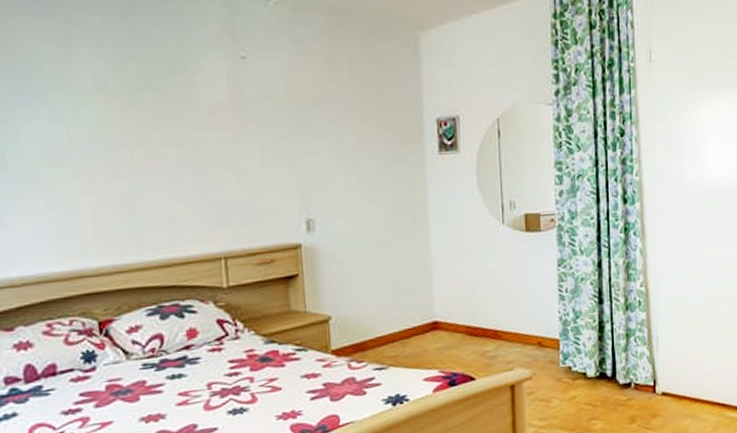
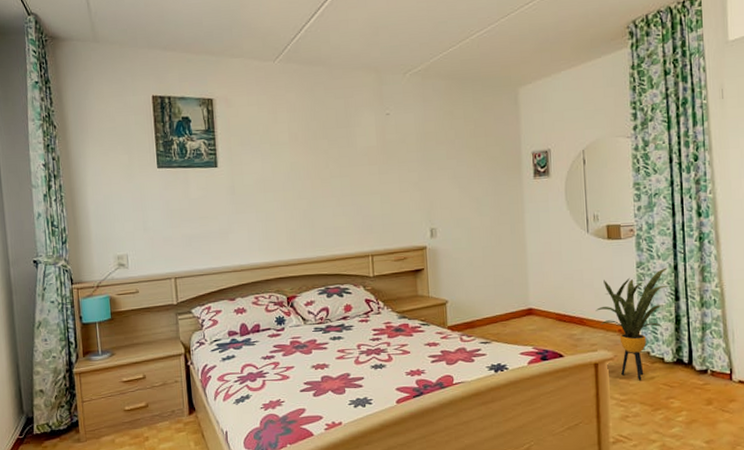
house plant: none [511,265,593,402] -> present [595,267,670,381]

